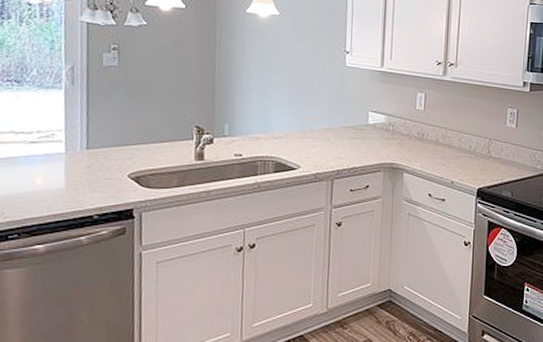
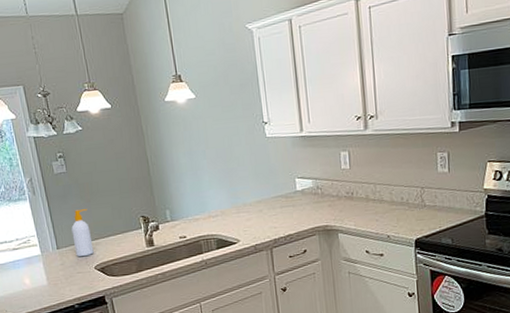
soap bottle: none [108,109,134,162] -> present [71,209,94,257]

